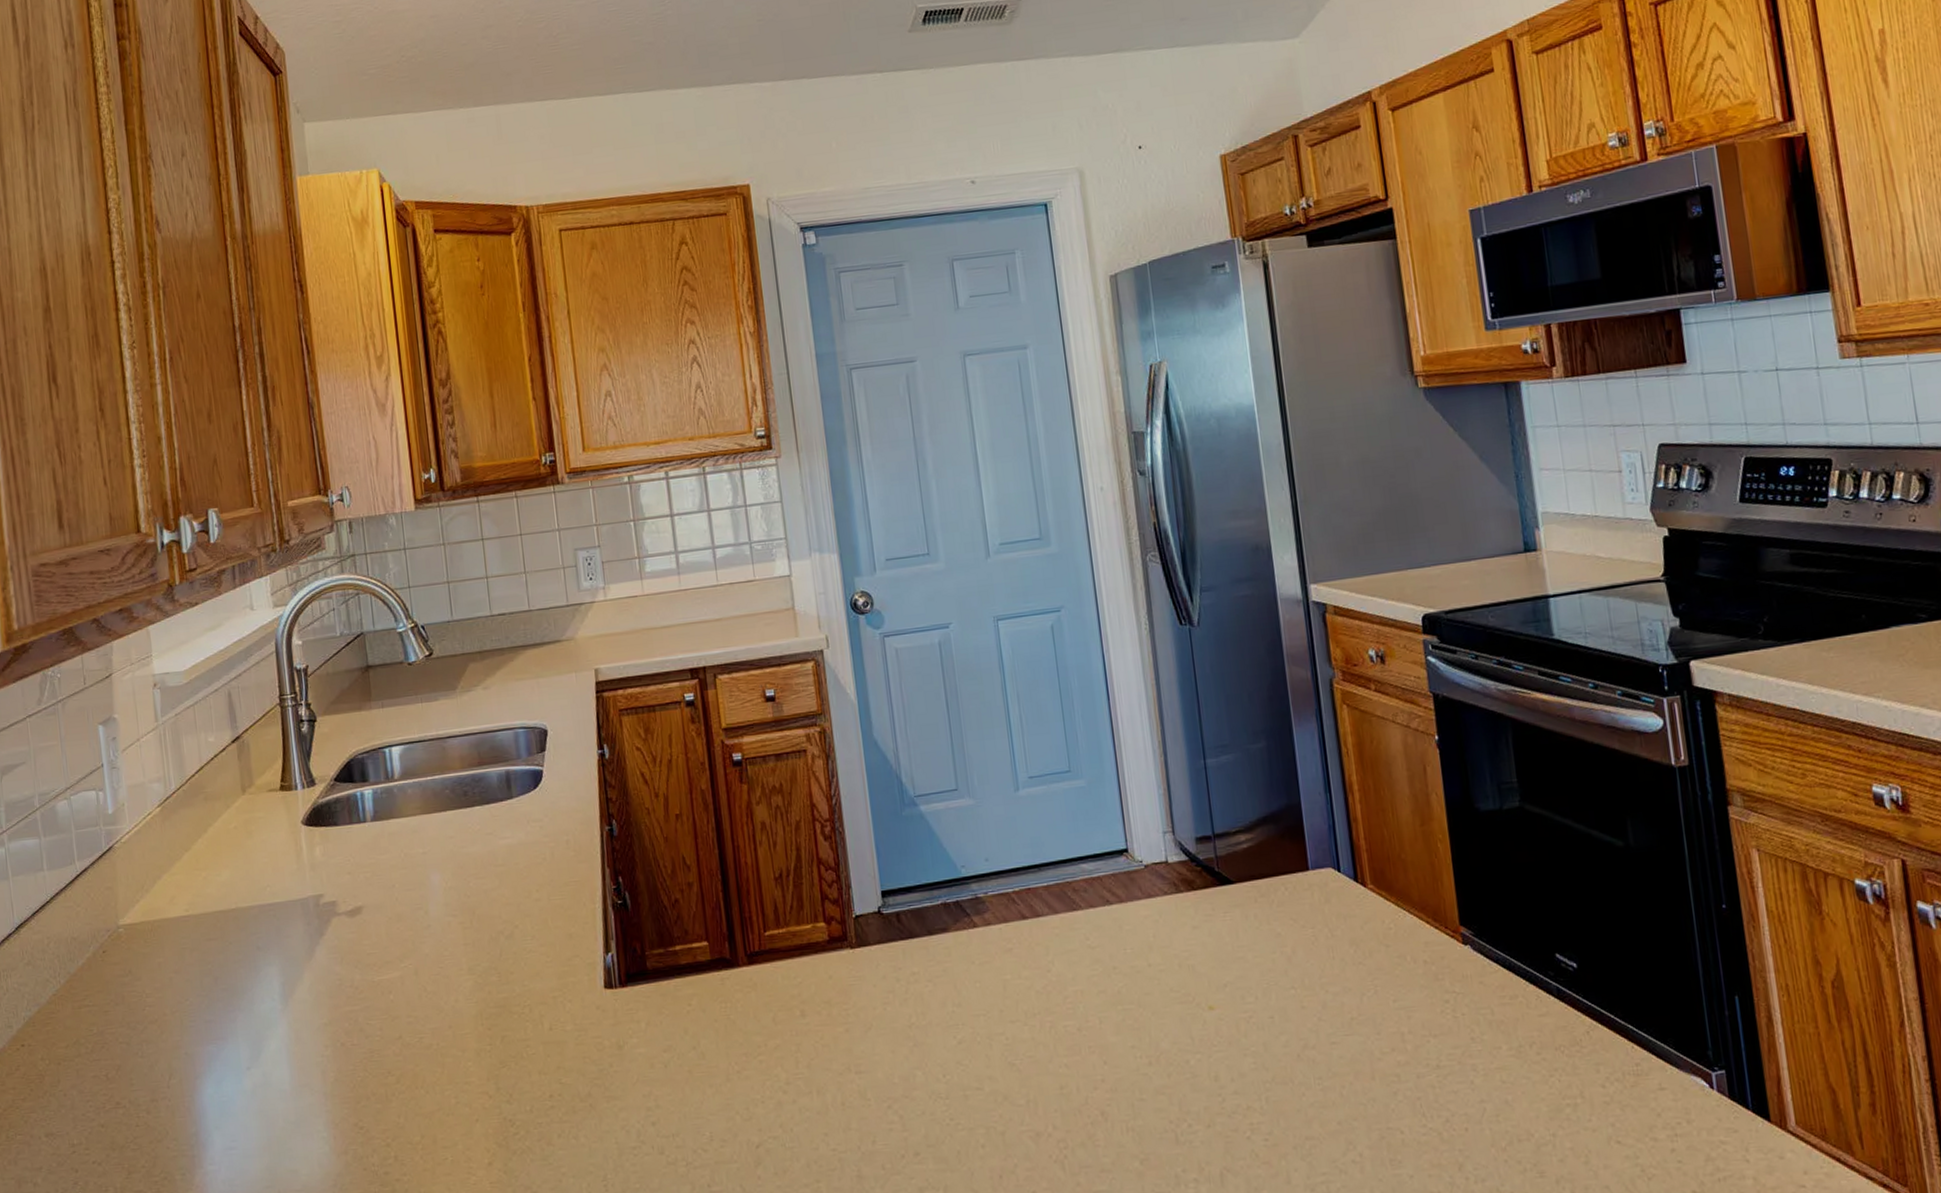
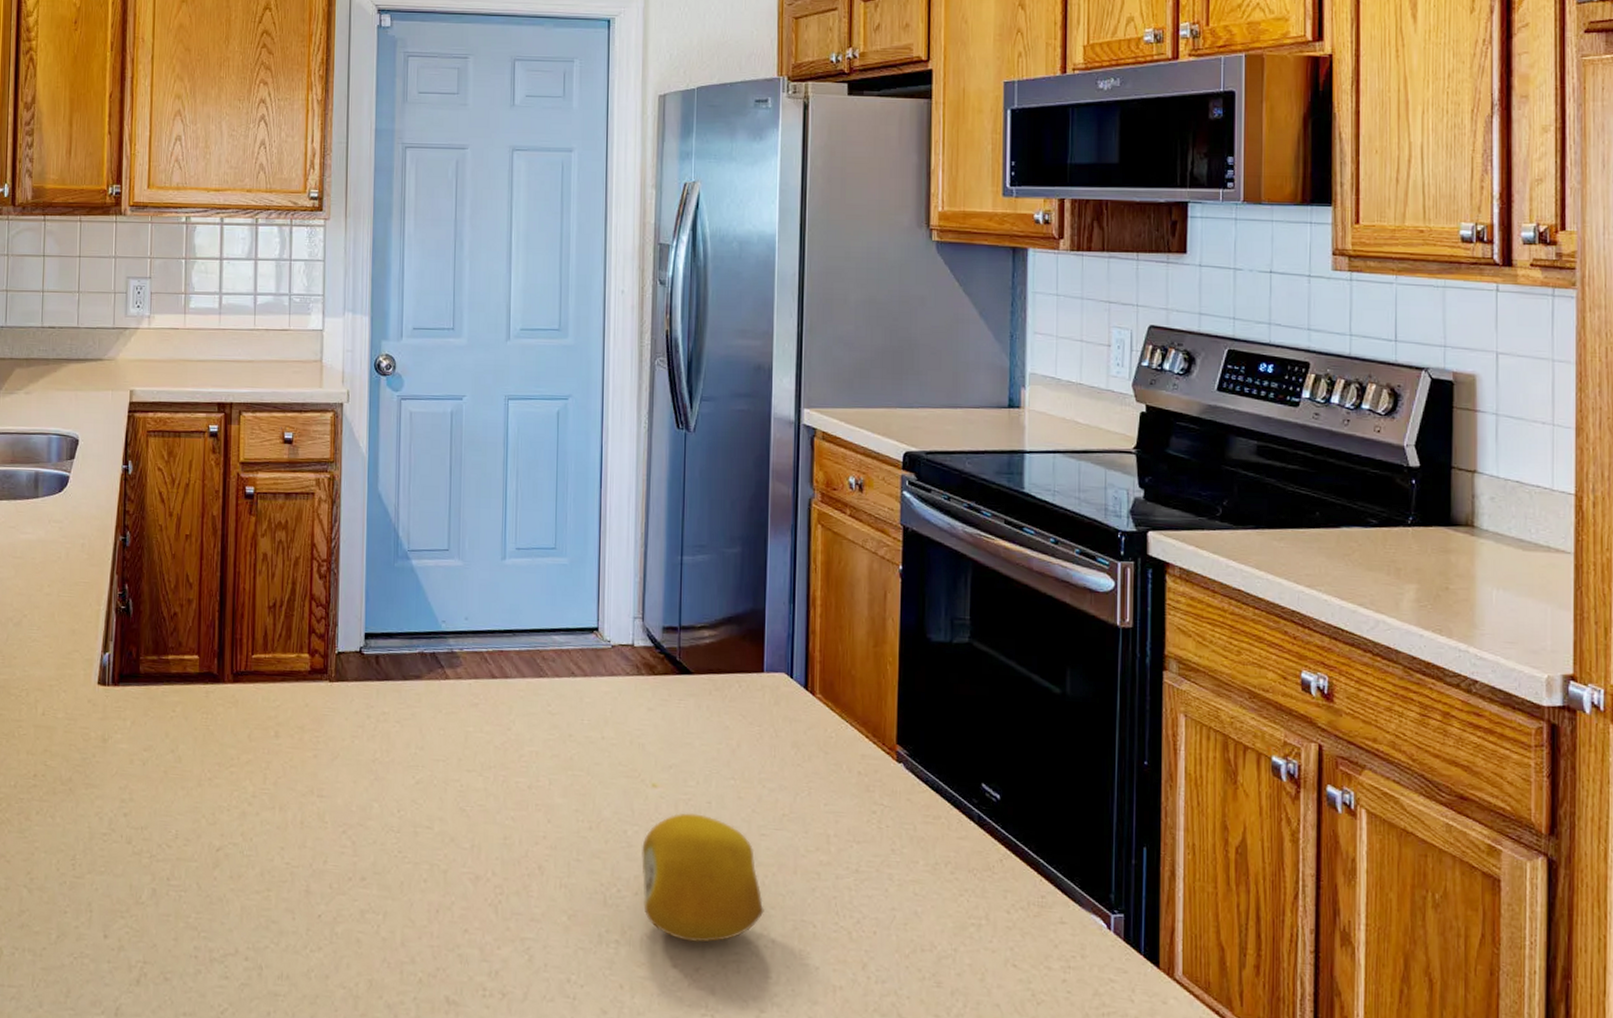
fruit: none [1207,1030,1347,1169] -> present [642,813,764,942]

